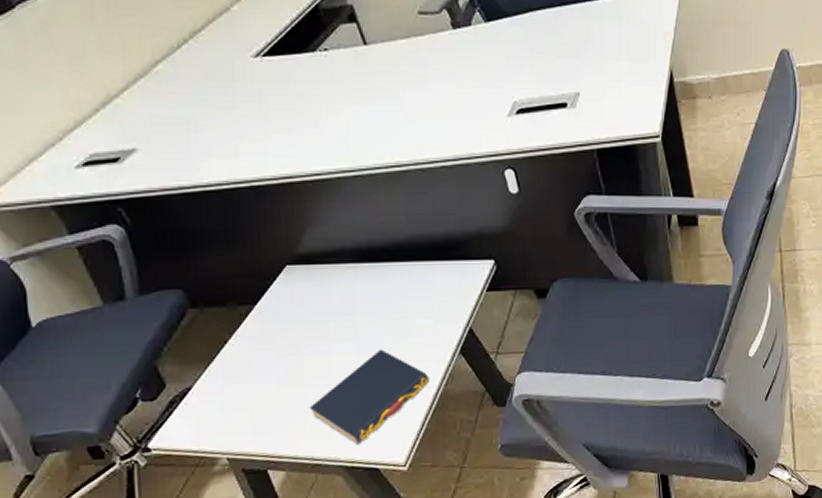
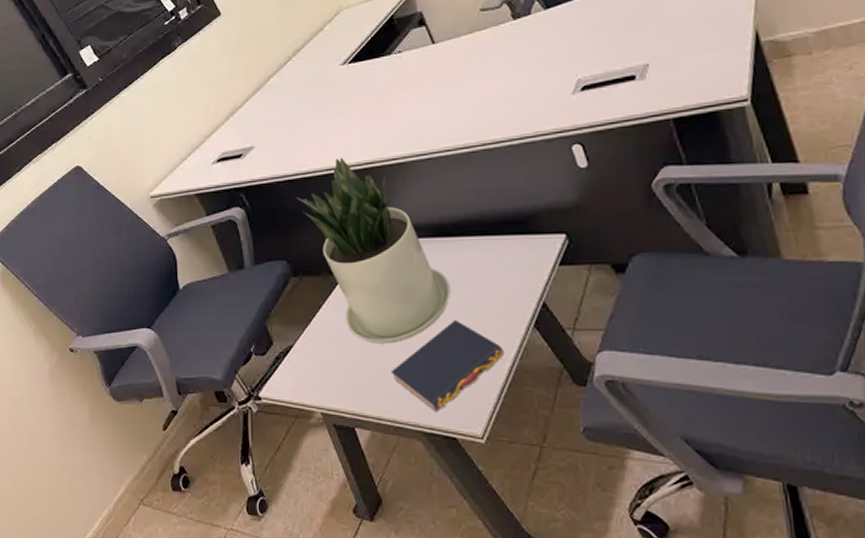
planter: none [195,168,376,379] -> present [296,157,450,344]

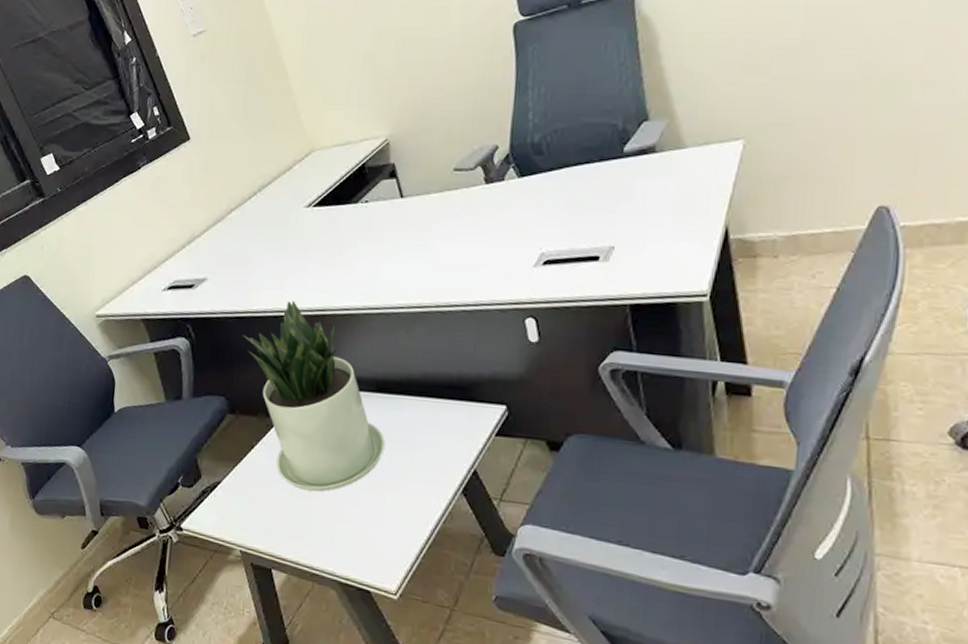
book: present [391,320,504,411] -> none [314,476,429,563]

